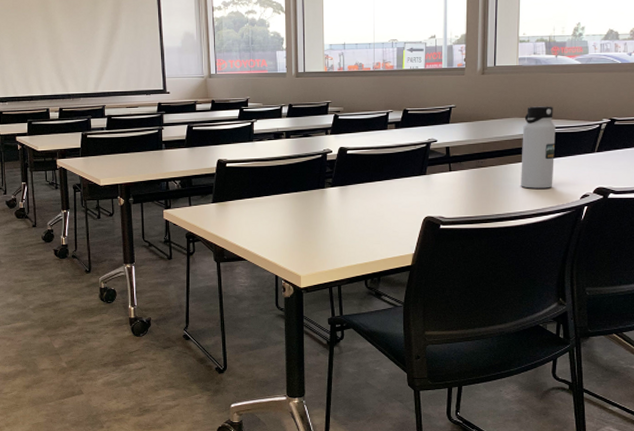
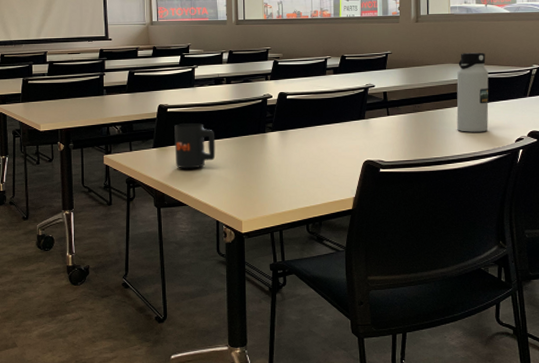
mug: none [233,178,275,224] -> present [174,123,216,169]

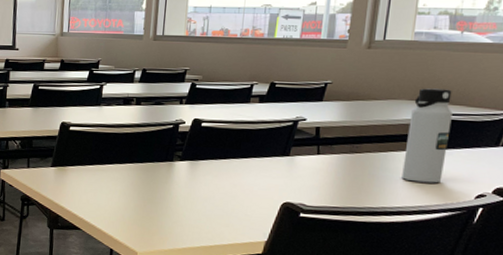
mug: present [174,123,216,169] -> none [73,144,118,193]

